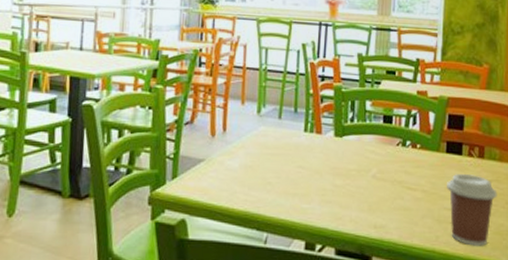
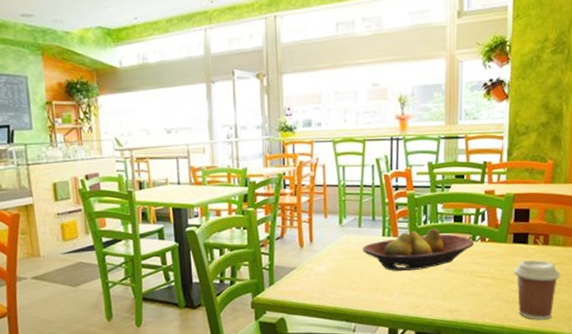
fruit bowl: none [280,128,405,175] -> present [362,228,475,271]

